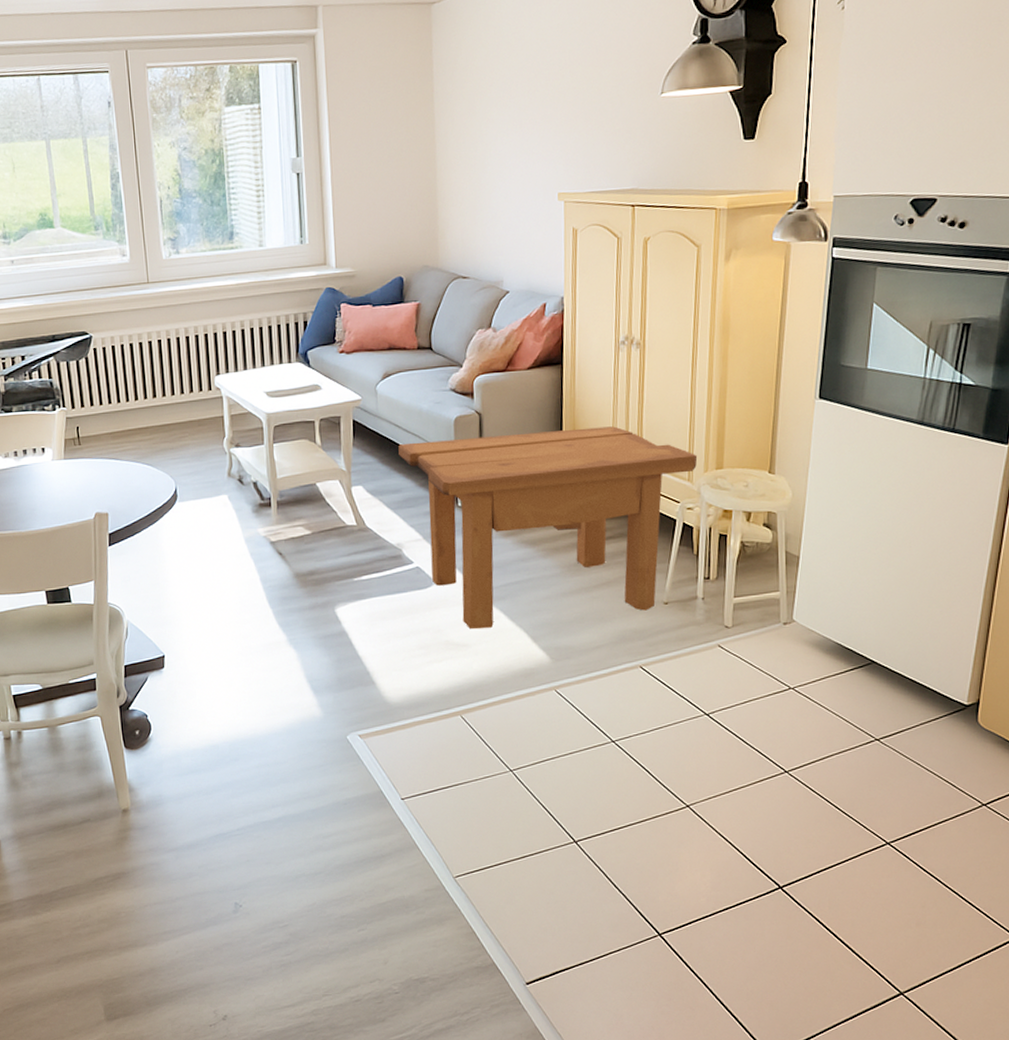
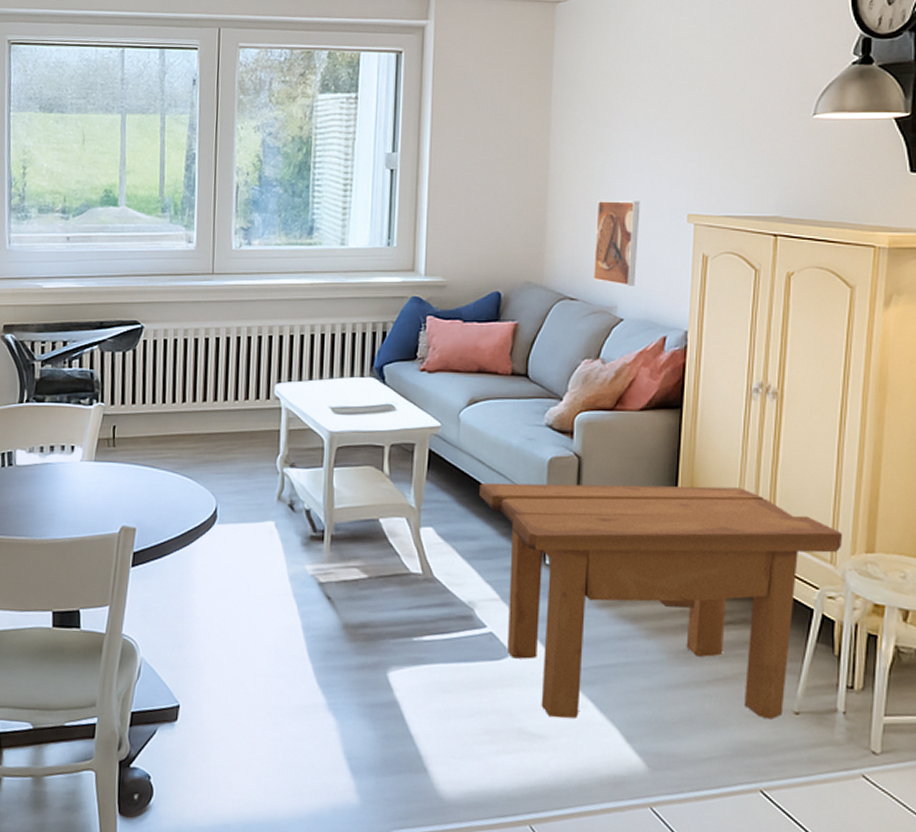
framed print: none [480,184,518,262] -> present [593,200,641,286]

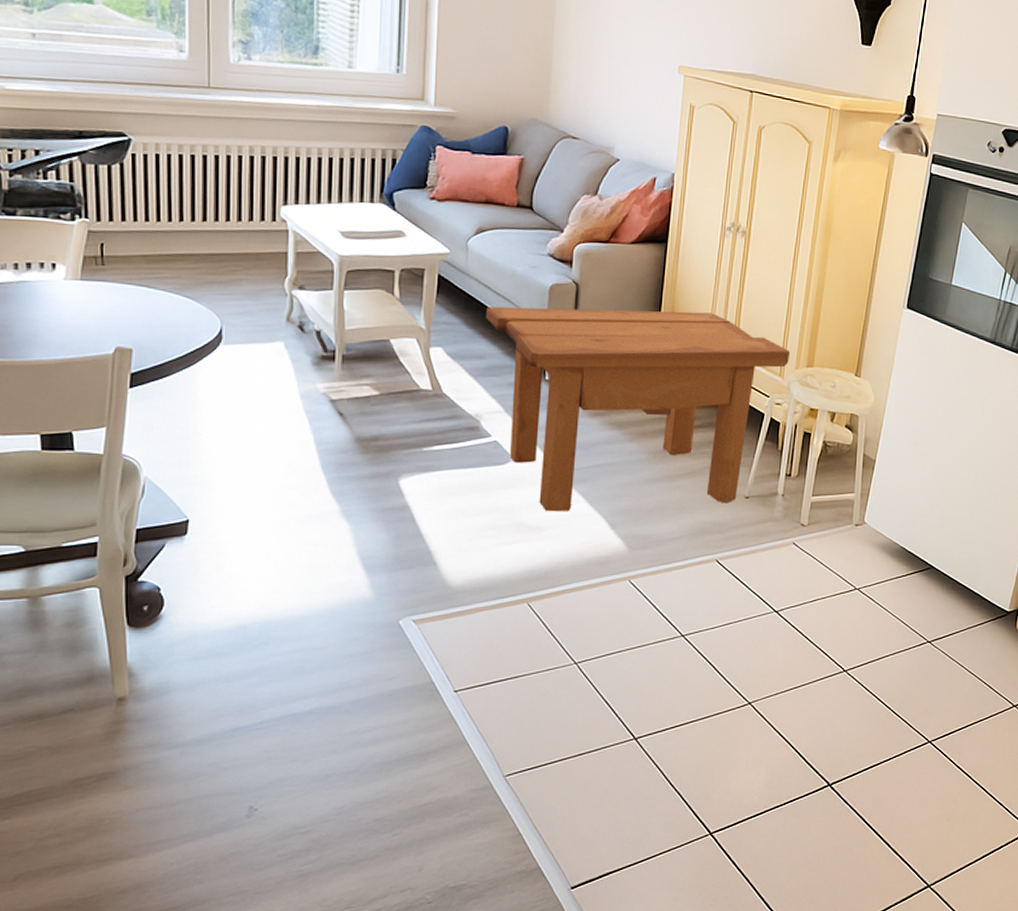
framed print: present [593,200,641,286] -> none [594,44,638,129]

